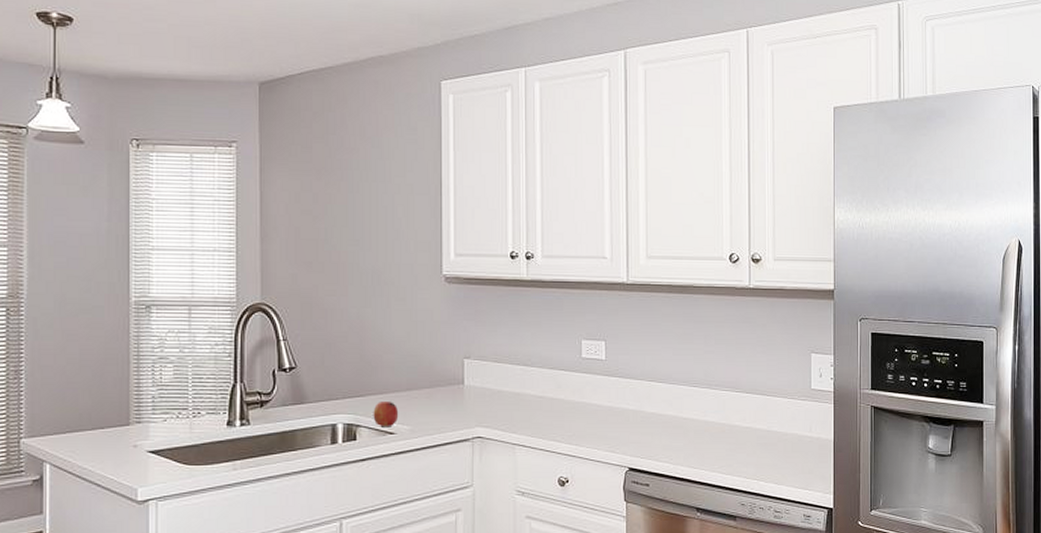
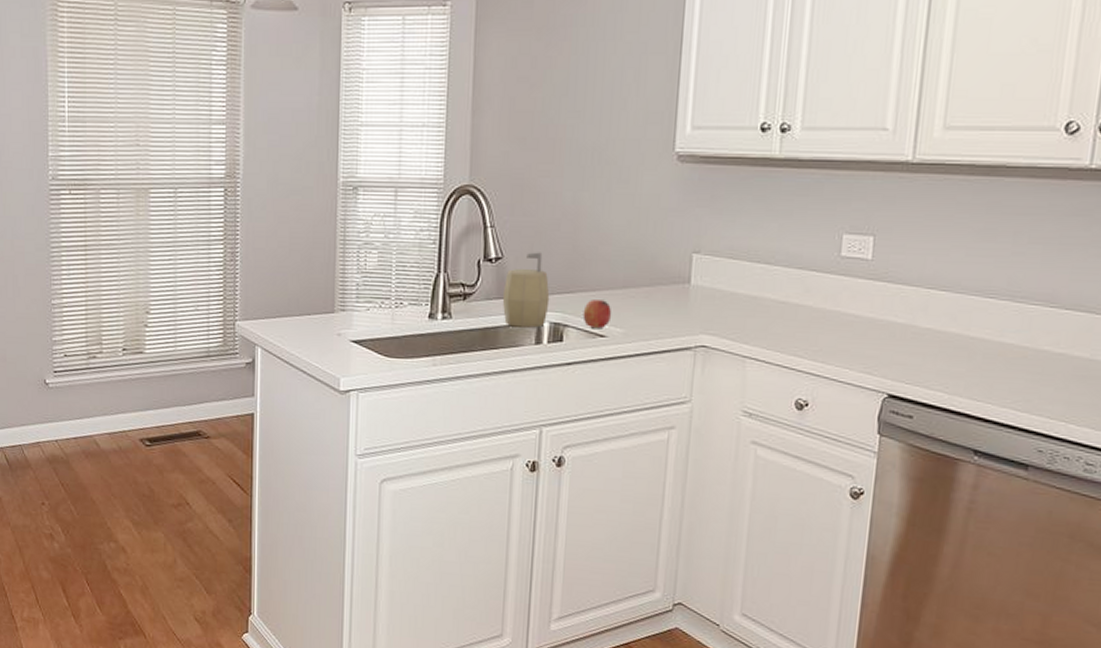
soap dispenser: none [298,361,342,431] -> present [502,252,550,329]

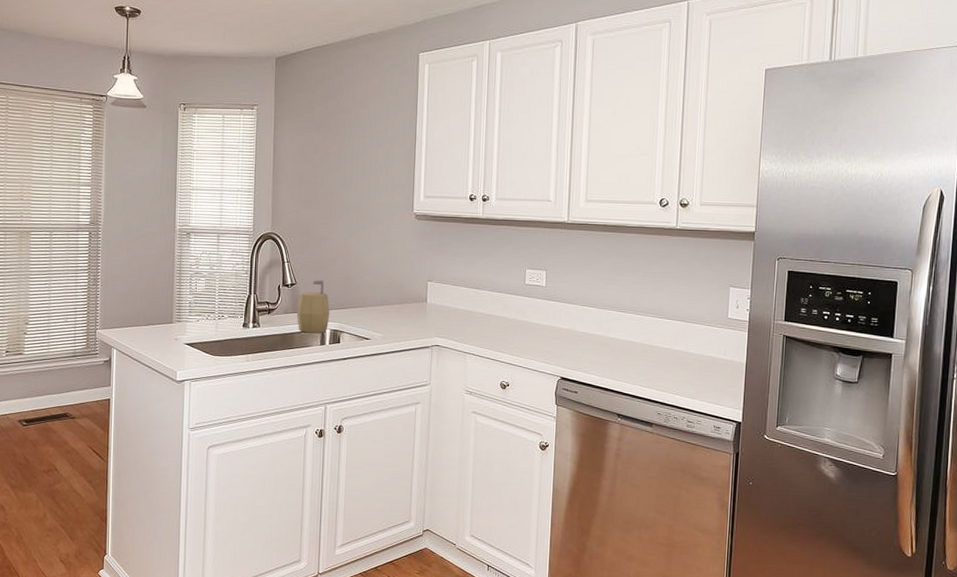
fruit: present [582,300,612,329] -> none [353,313,374,334]

